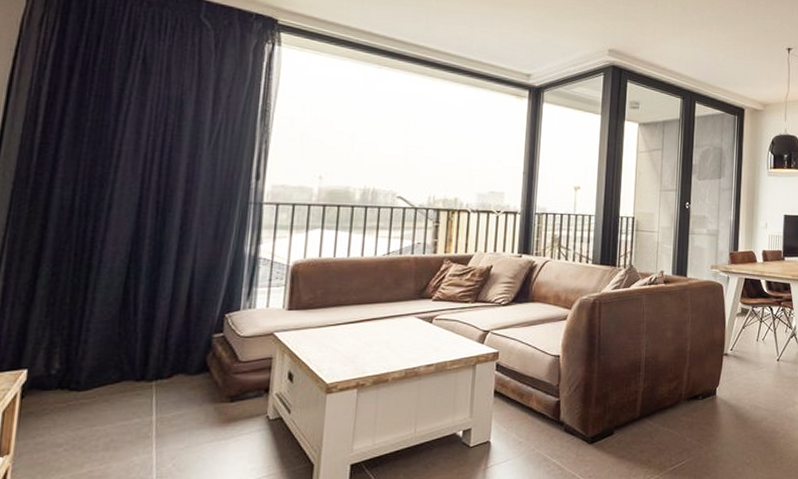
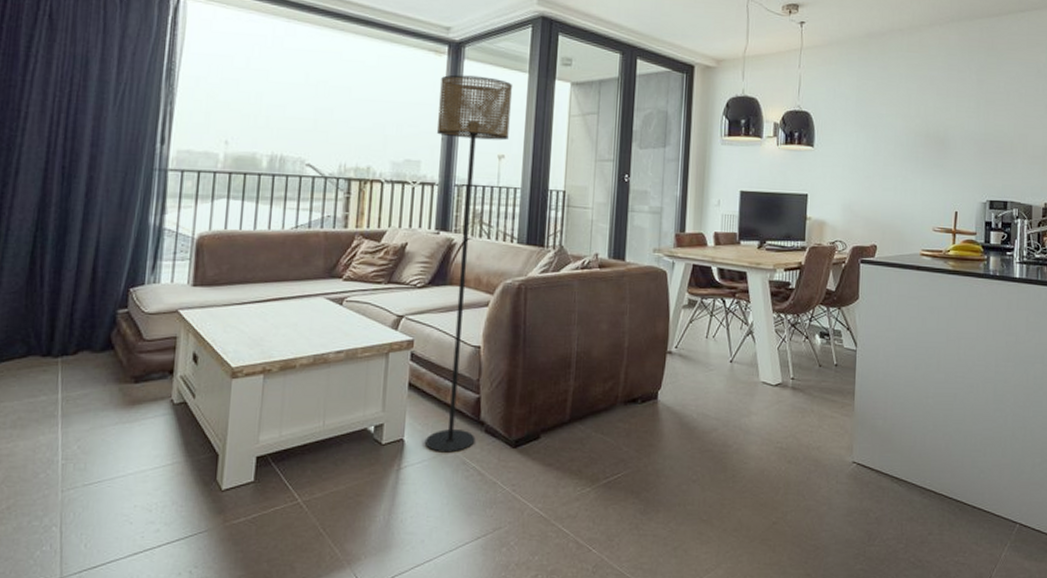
floor lamp: none [510,116,586,452] -> present [426,74,512,453]

